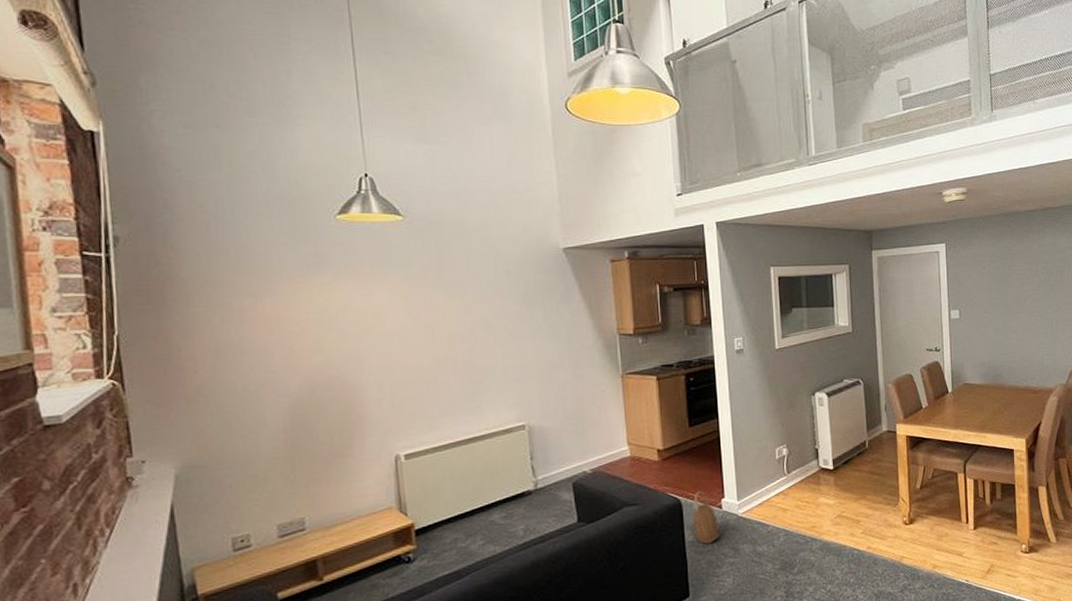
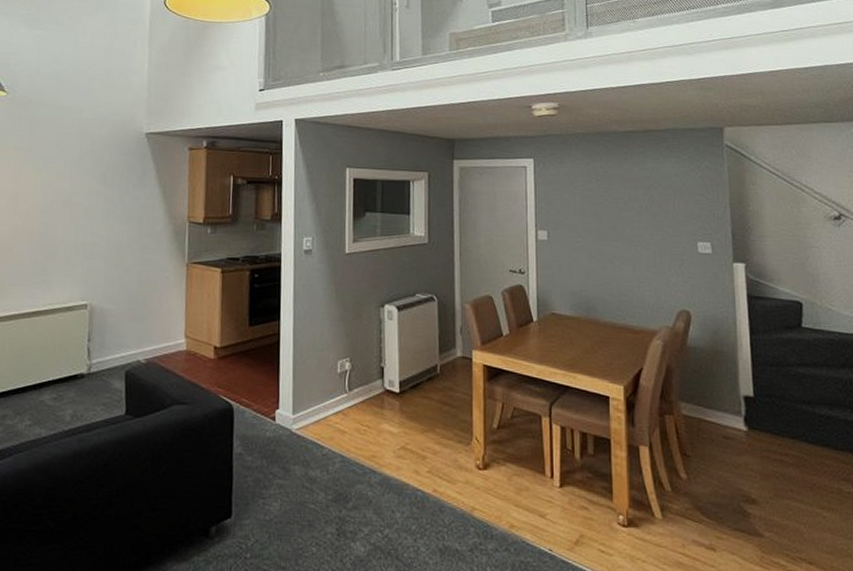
basket: present [693,490,719,544] -> none [243,397,270,459]

